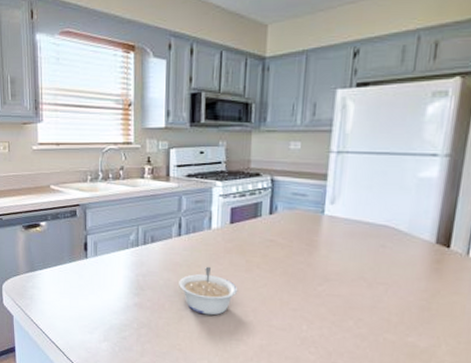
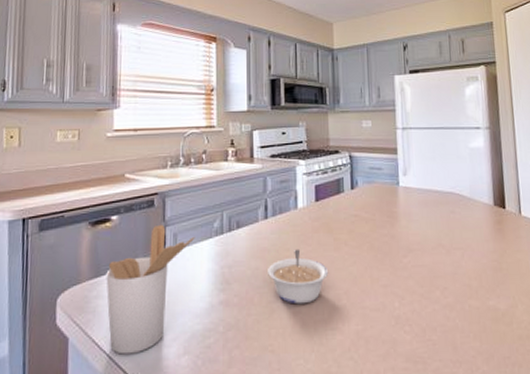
utensil holder: none [39,232,113,335] -> present [106,224,195,355]

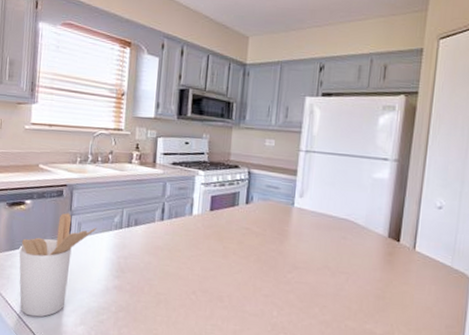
legume: present [268,249,329,305] -> none [159,251,215,300]

